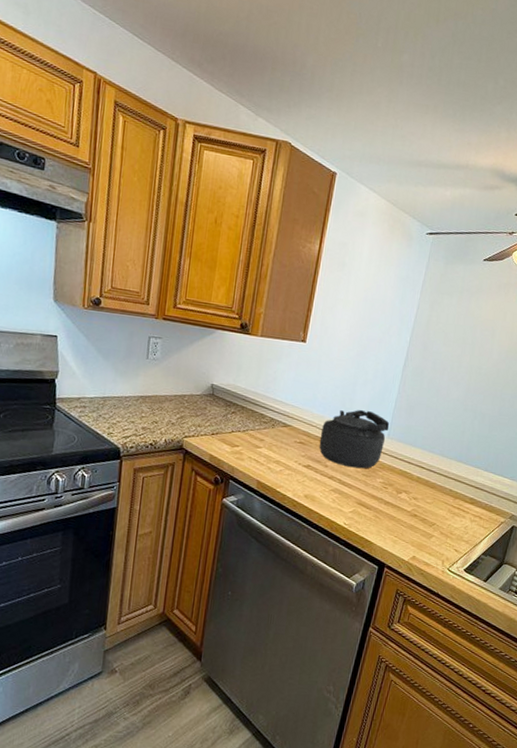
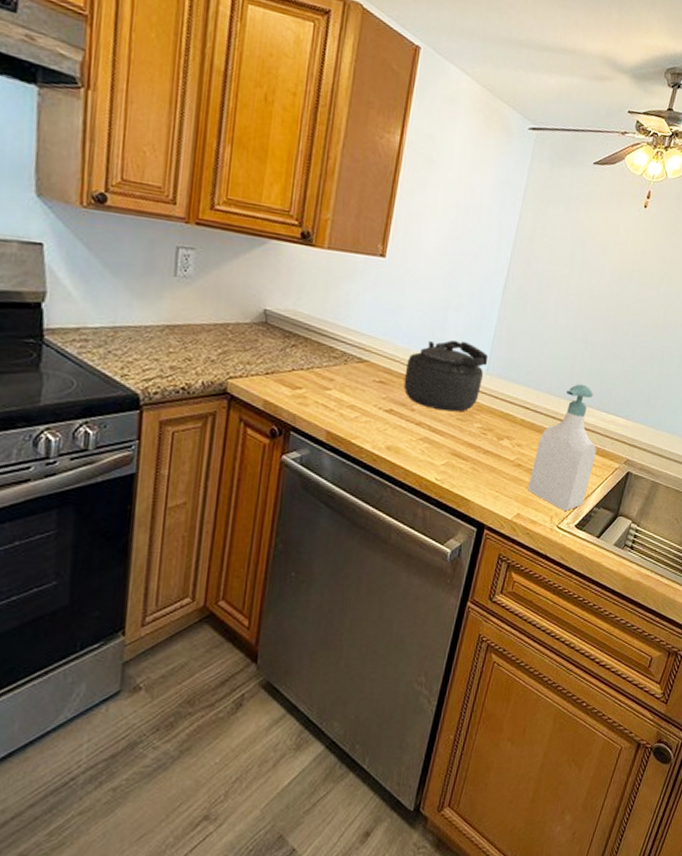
soap bottle: none [422,448,484,557] -> present [528,384,596,511]

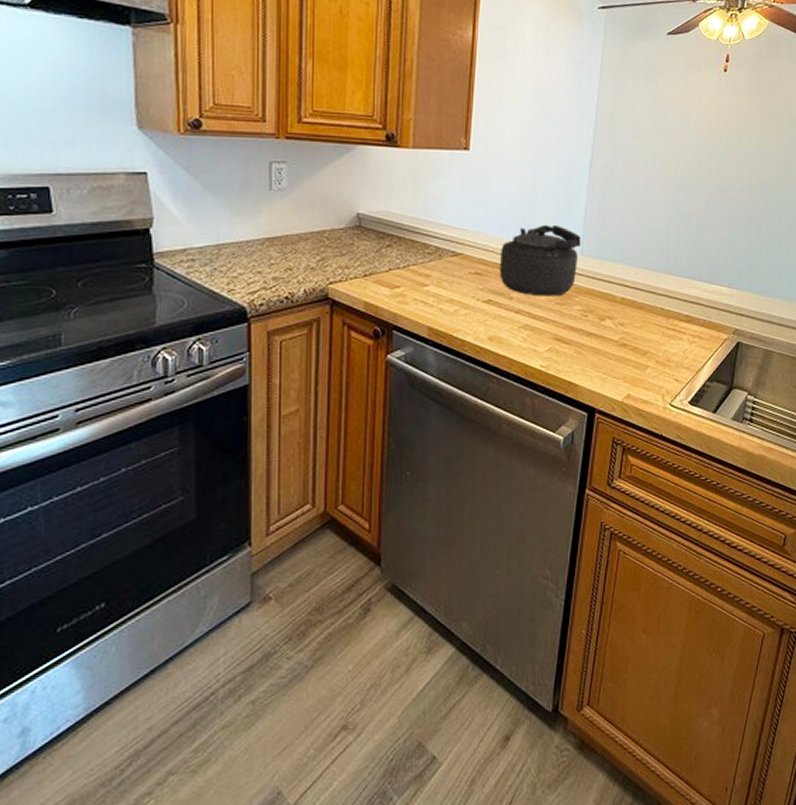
soap bottle: present [528,384,596,511] -> none [635,256,702,387]

